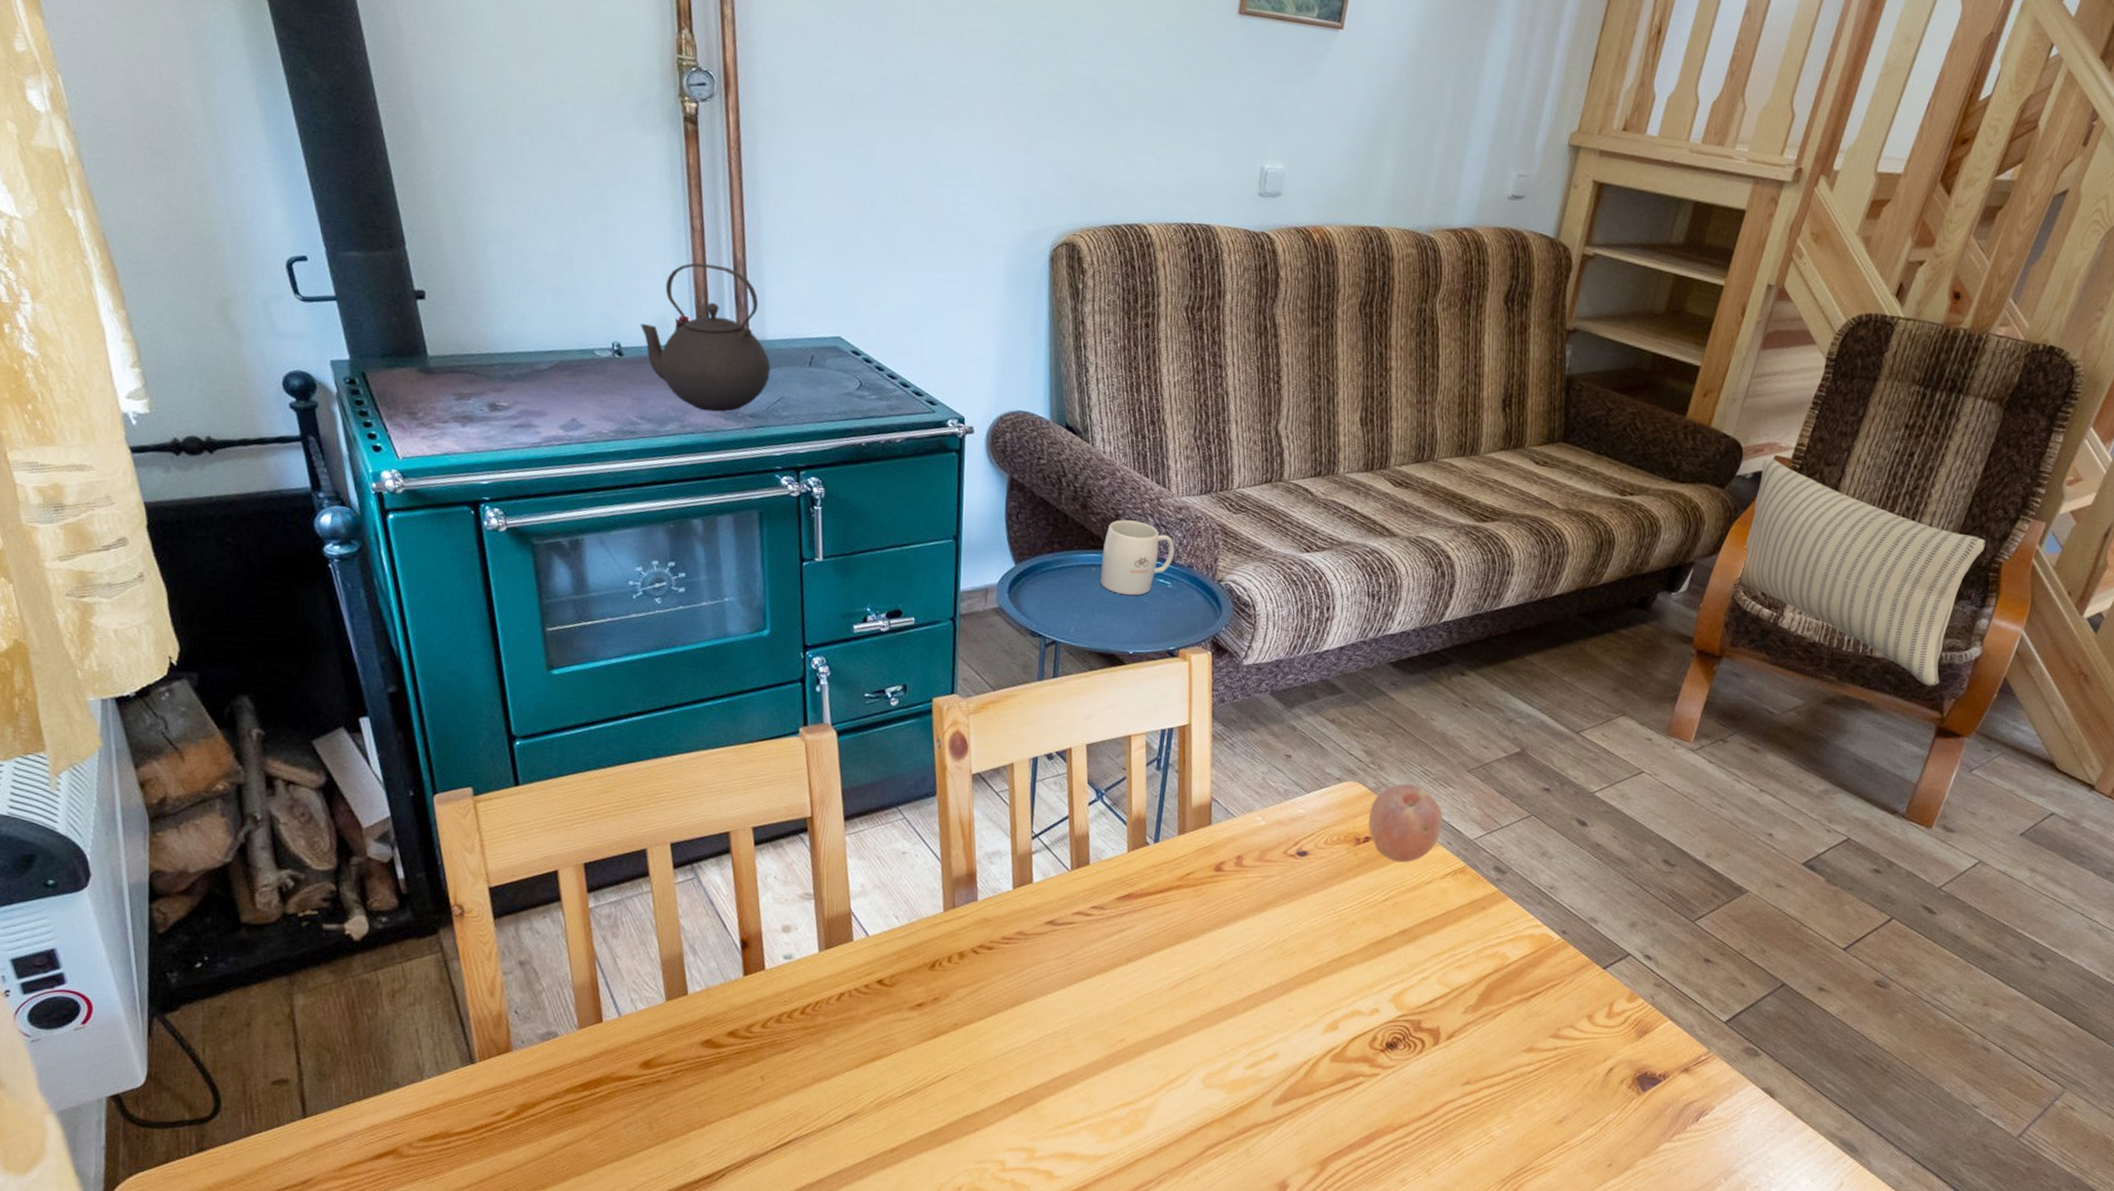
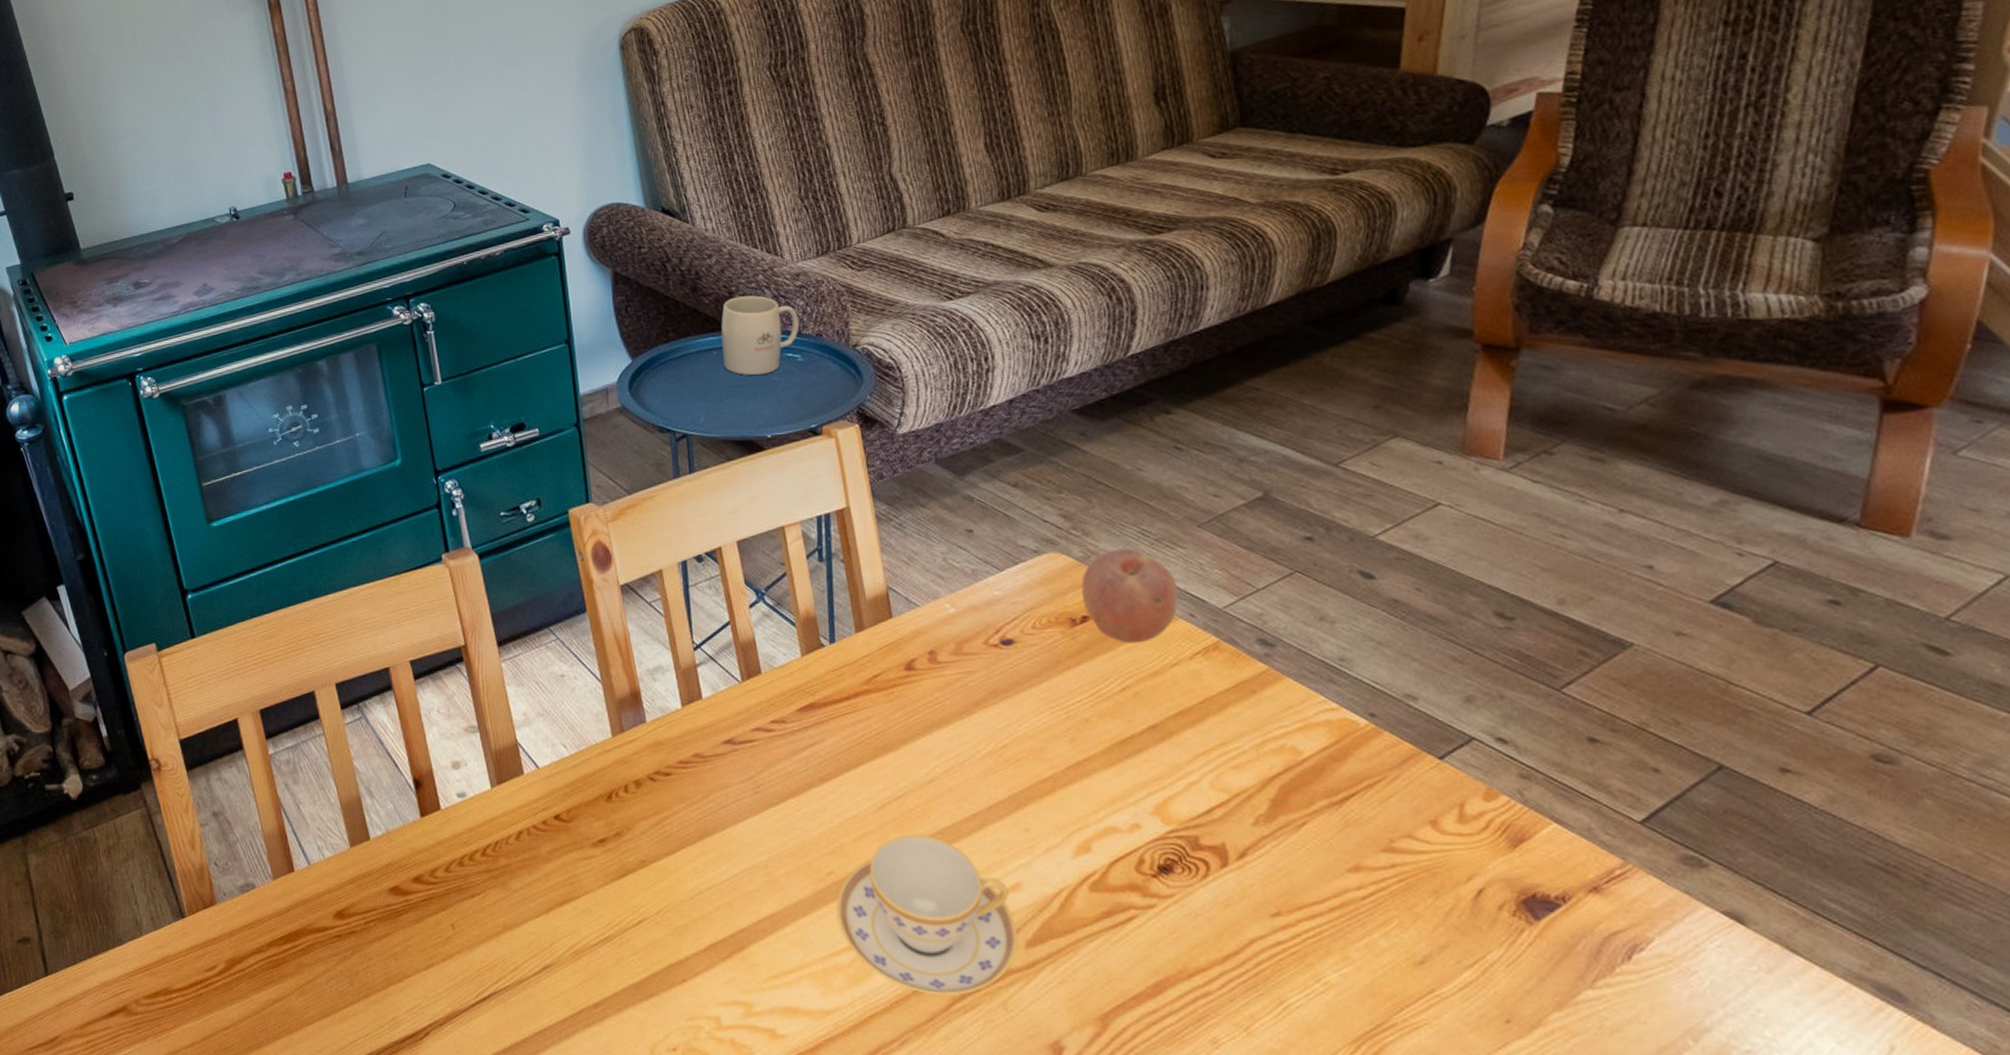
kettle: present [640,262,771,412] -> none [251,119,370,257]
teacup: none [1121,1010,1268,1144] -> present [836,835,1018,996]
pillow: present [1735,456,1986,687] -> none [1517,95,1894,348]

